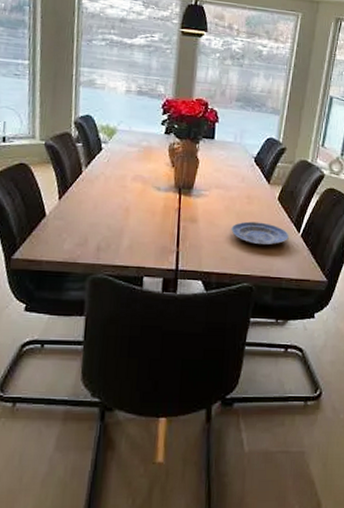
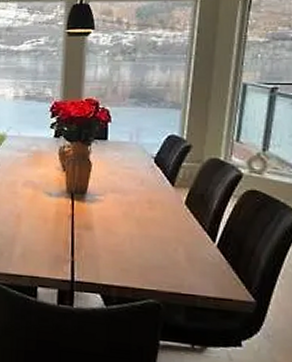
plate: present [231,221,290,245] -> none [131,229,203,257]

